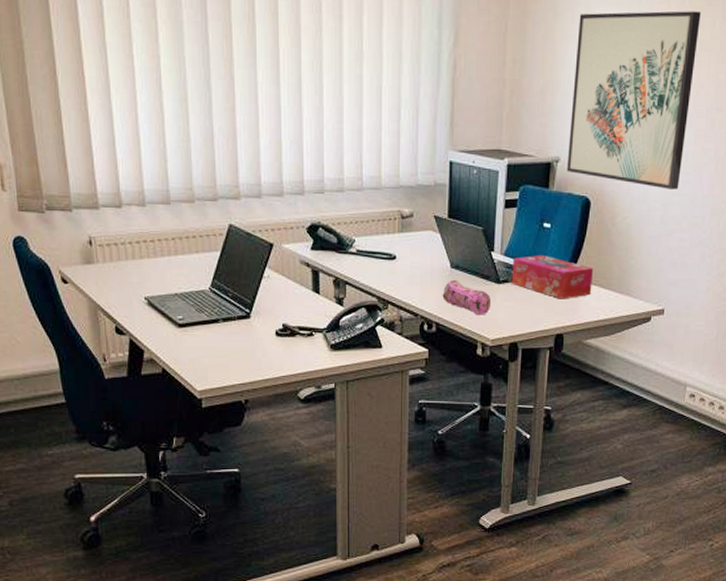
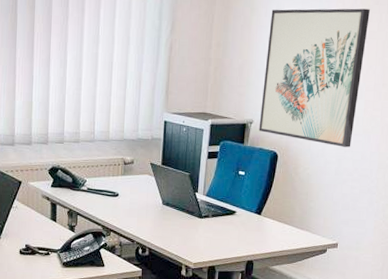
pencil case: present [442,279,492,316] -> none [155,214,195,243]
tissue box: present [511,255,594,299] -> none [211,196,280,233]

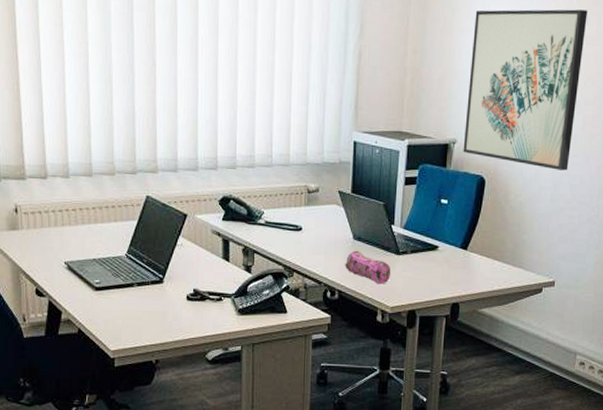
pencil case: none [155,214,195,243] -> present [345,250,391,284]

